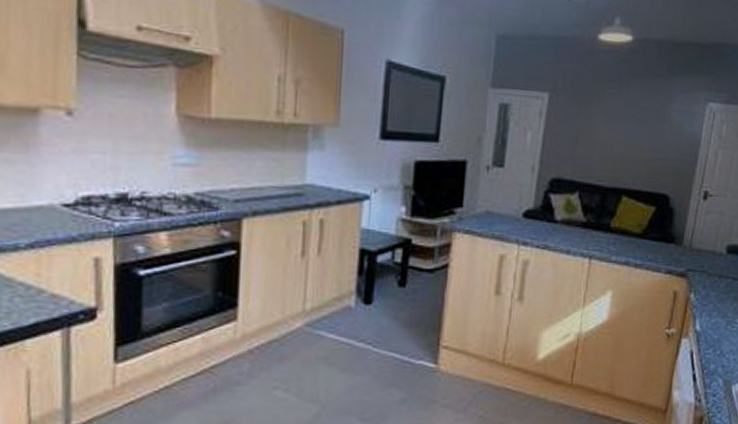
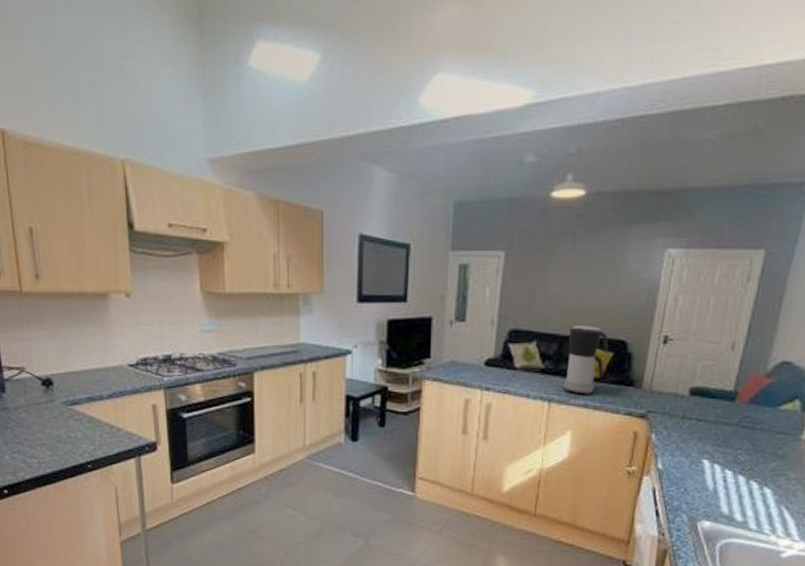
coffee maker: none [604,177,651,253] -> present [563,326,608,396]

